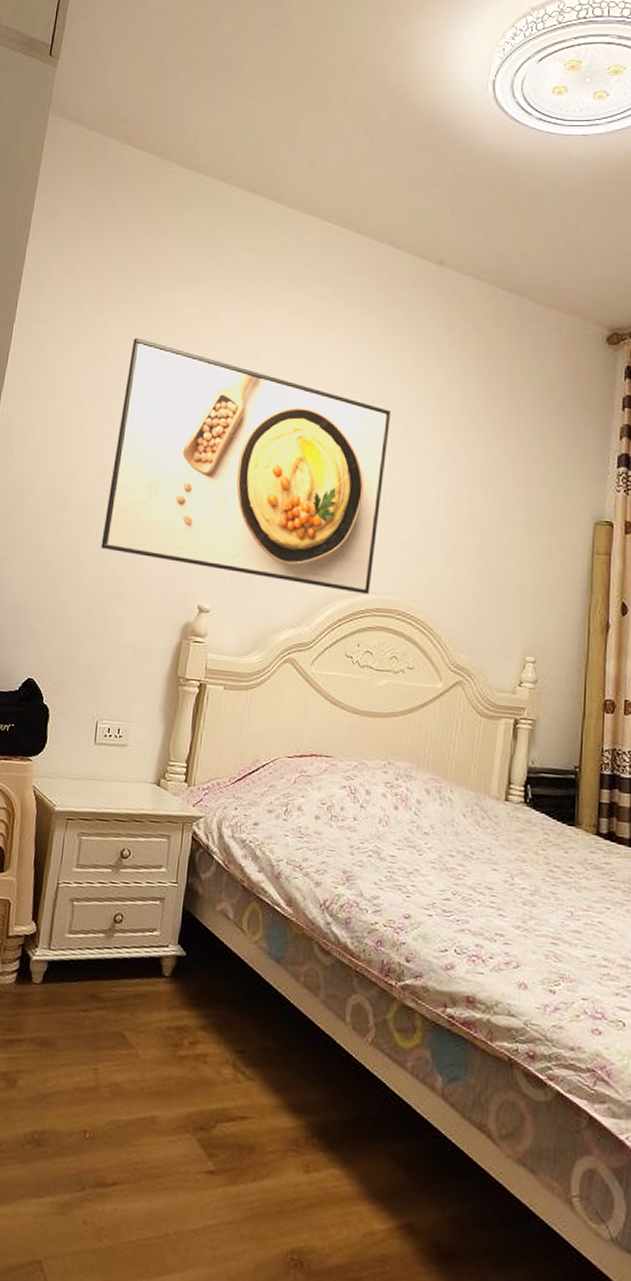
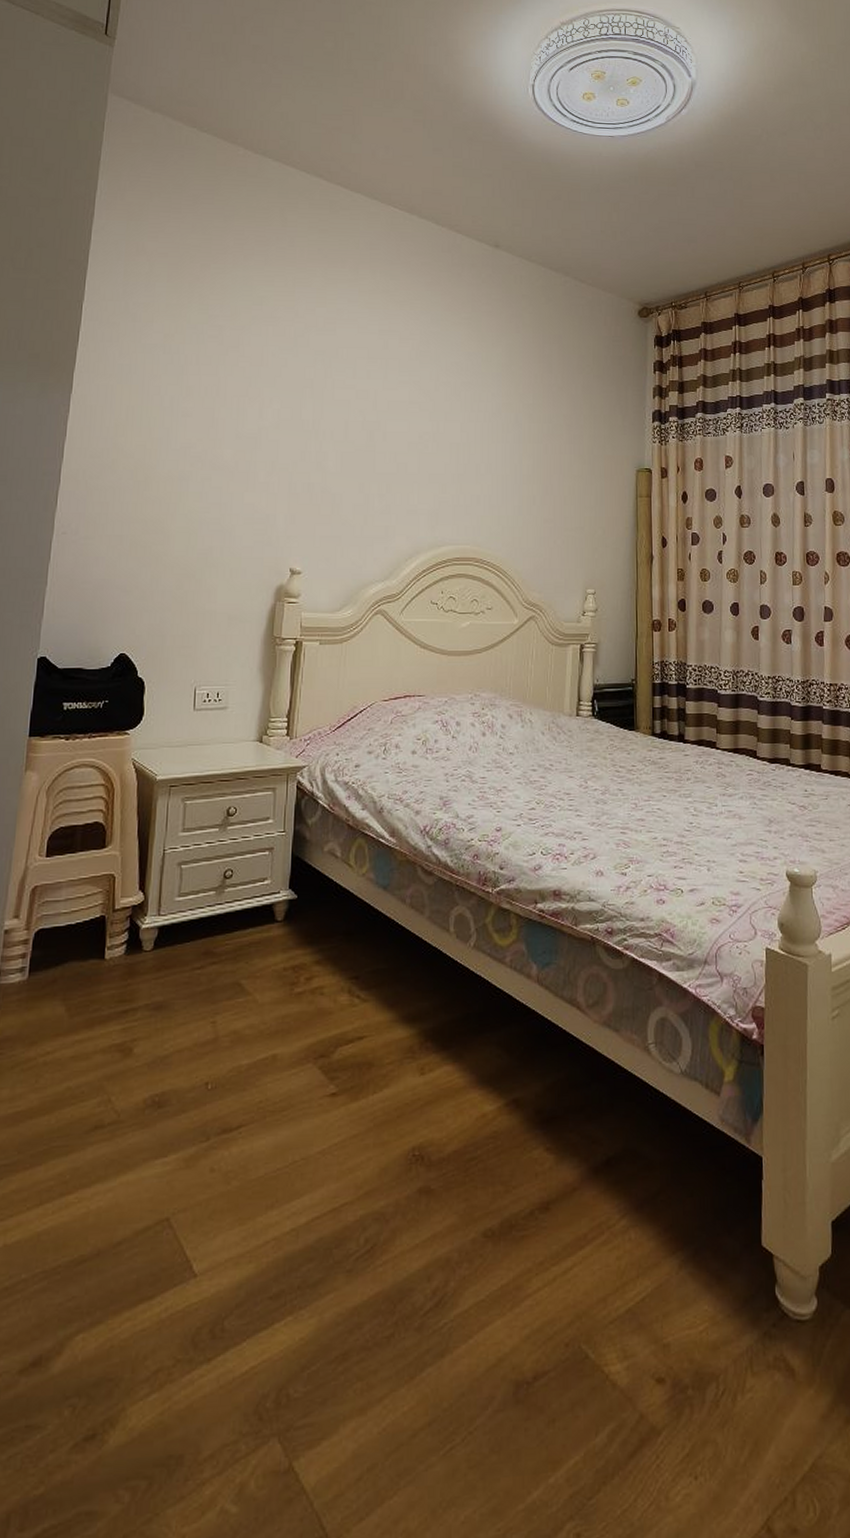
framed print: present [101,338,391,594] -> none [189,316,459,546]

